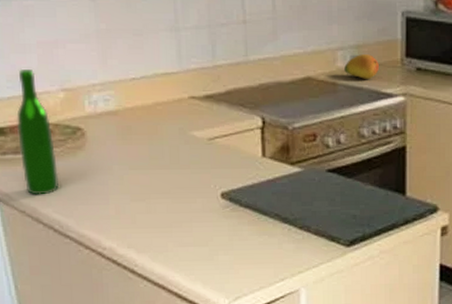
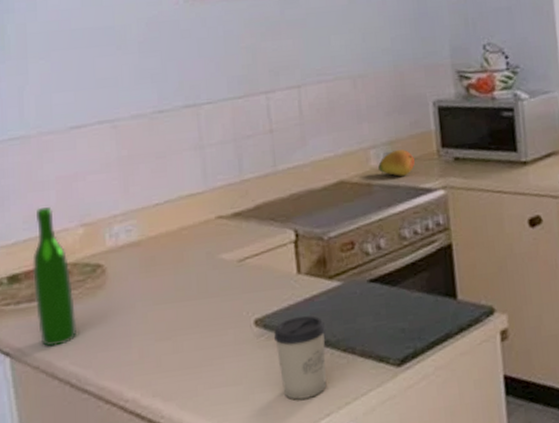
cup: none [237,194,286,264] -> present [273,315,327,400]

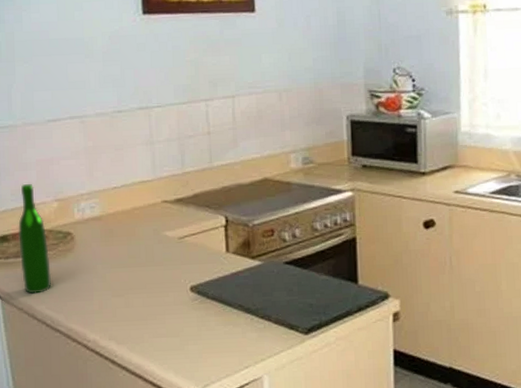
cup: present [273,315,327,400] -> none [205,286,248,353]
fruit: present [378,149,415,176] -> none [297,155,328,178]

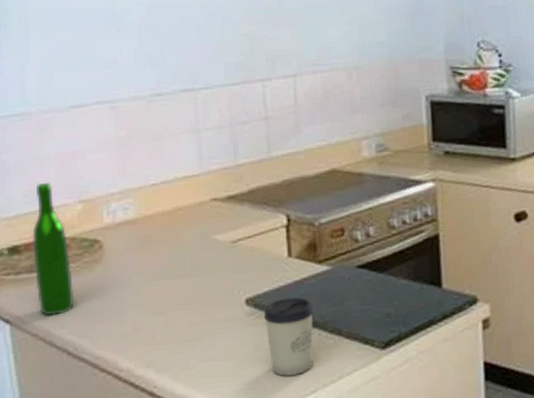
cup: none [205,286,248,353] -> present [263,297,315,376]

